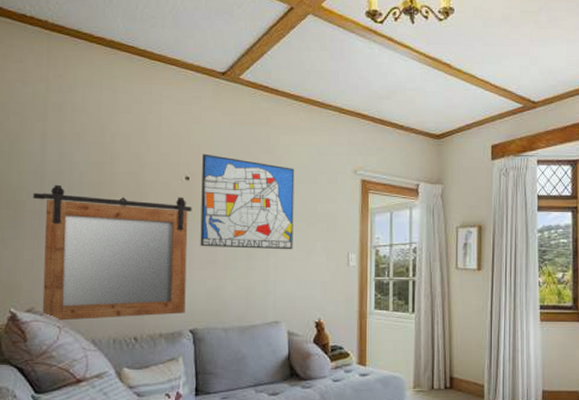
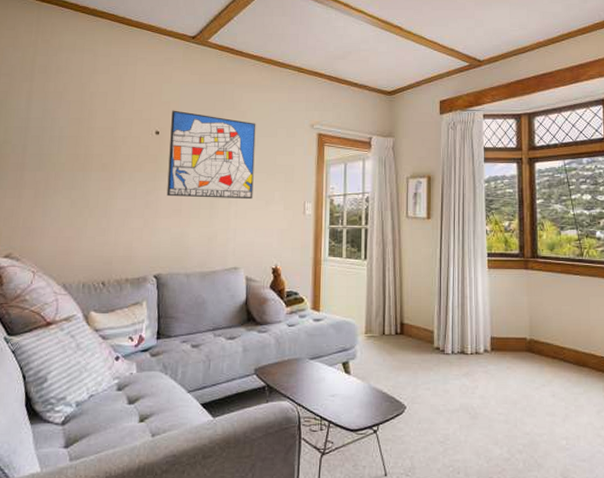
mirror: present [33,184,192,321] -> none [17,139,161,266]

